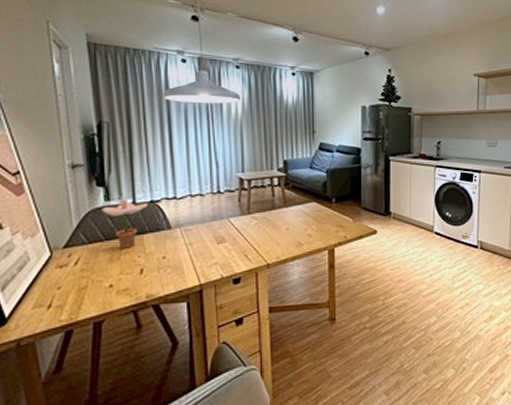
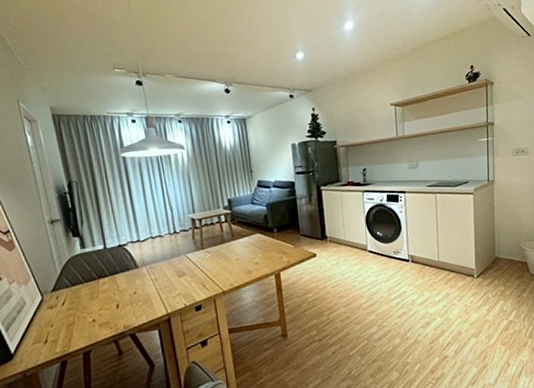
flower: present [102,190,148,249] -> none [79,238,117,289]

